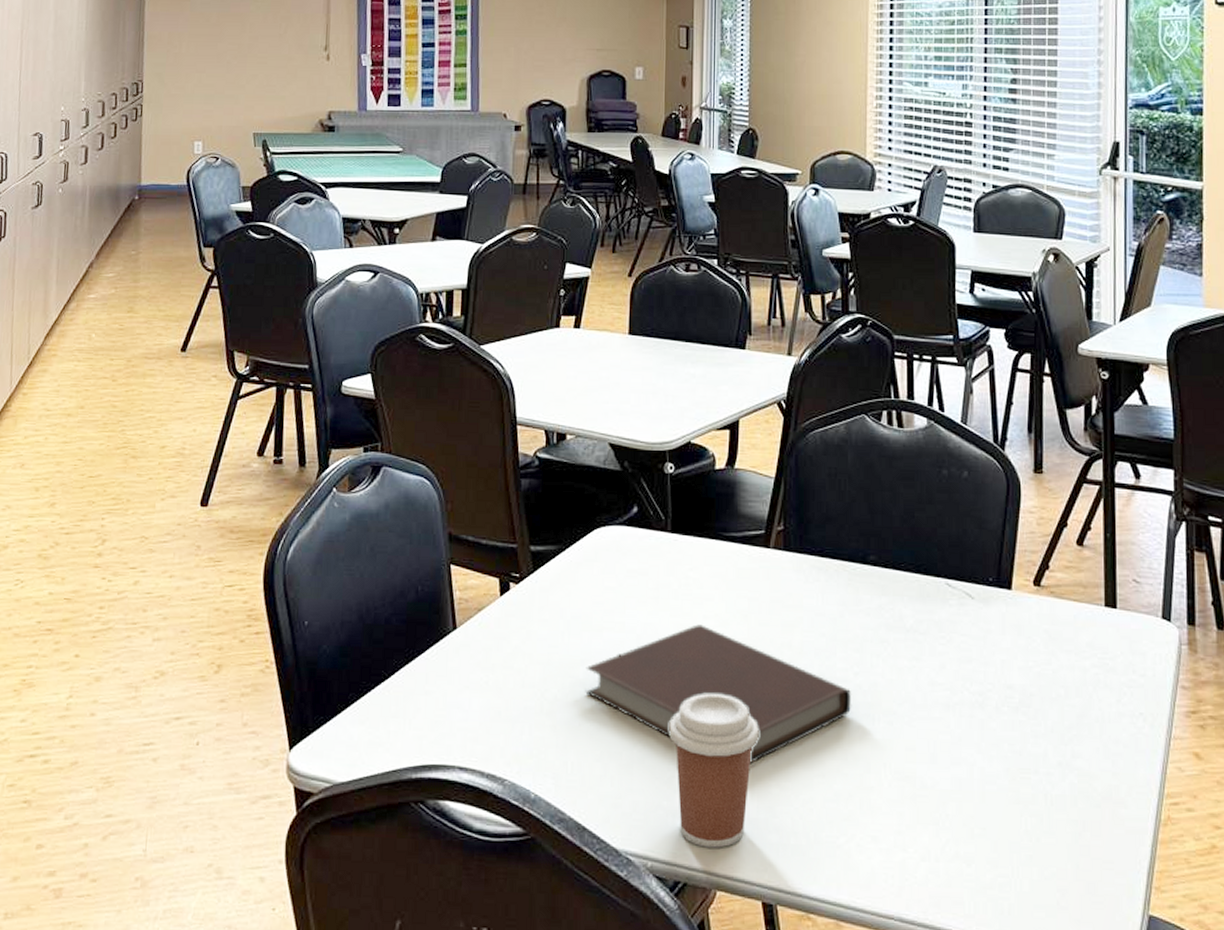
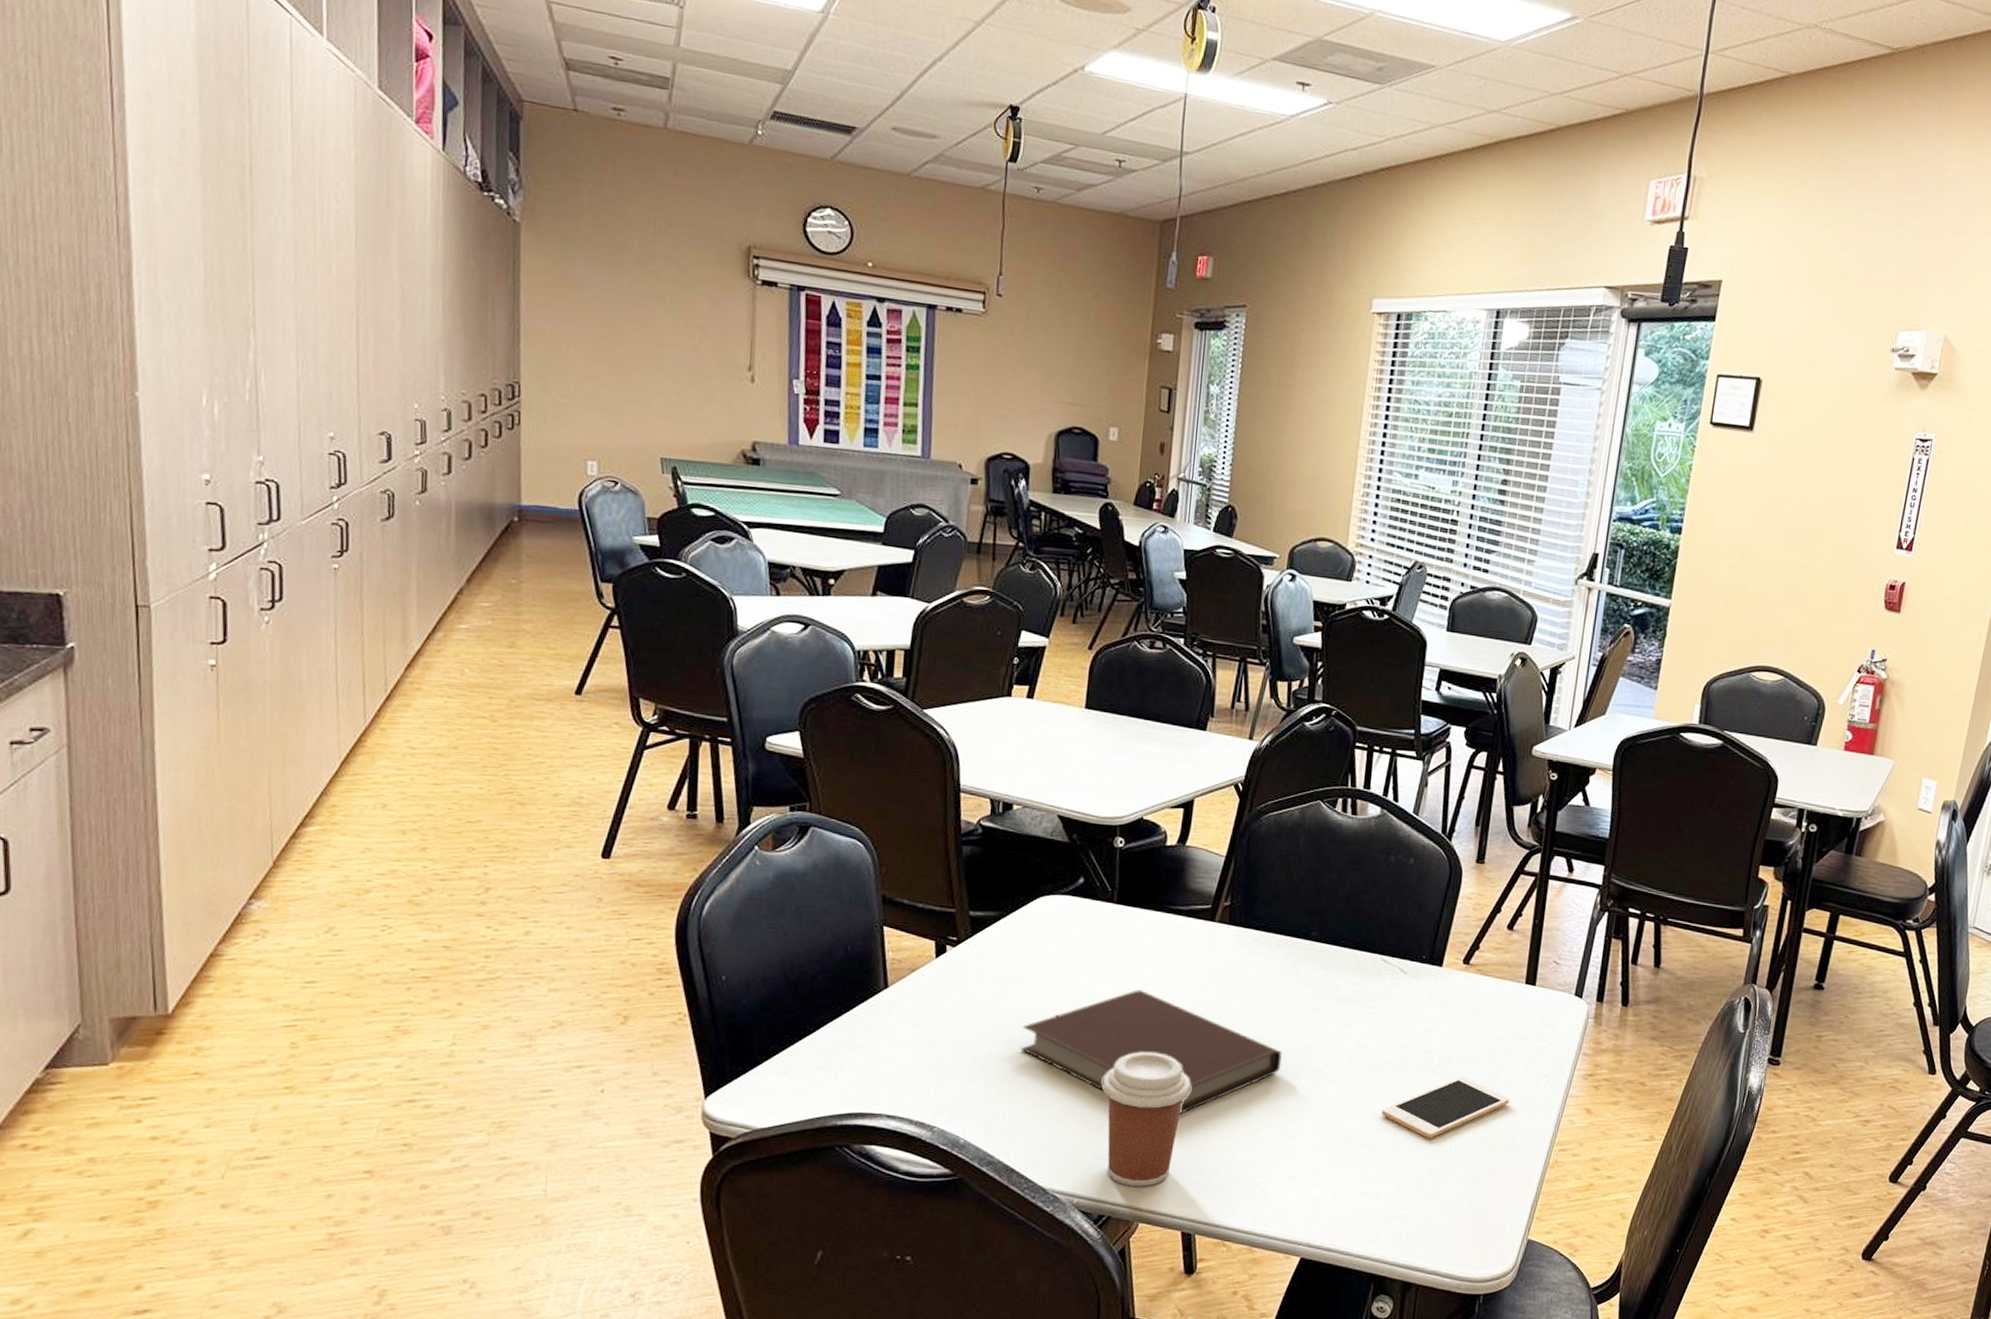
cell phone: none [965,716,1105,790] -> present [1382,1077,1510,1138]

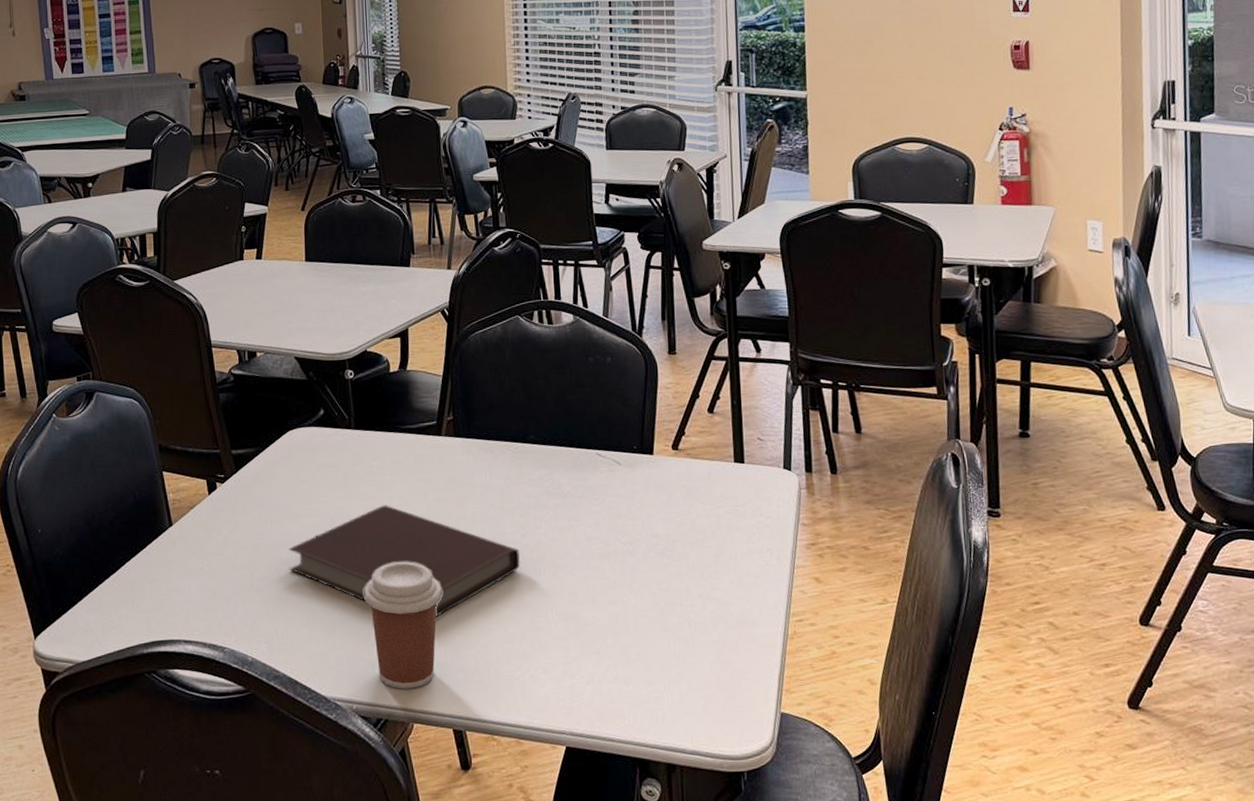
cell phone: present [1382,1077,1510,1138] -> none [620,557,739,620]

